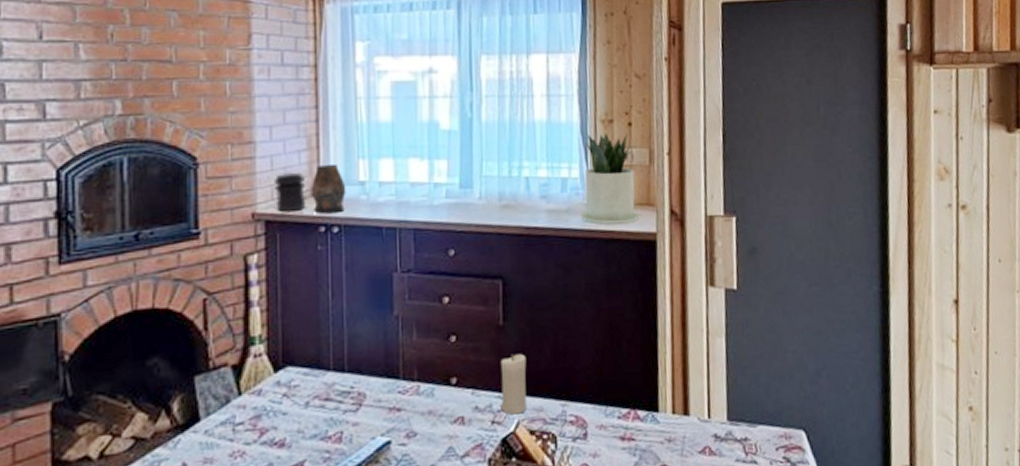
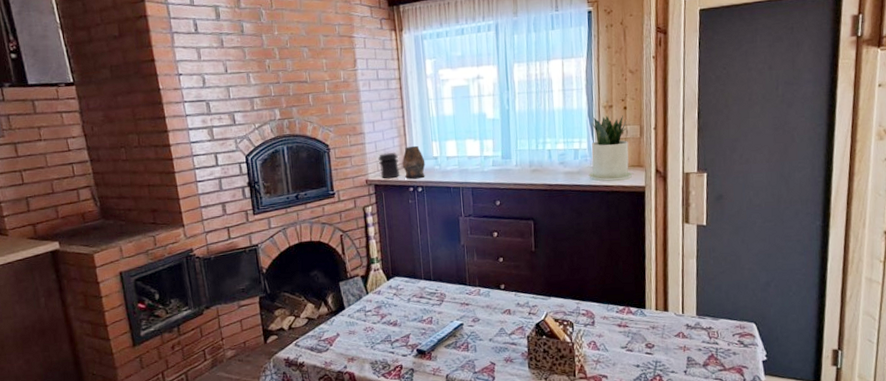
candle: present [500,353,527,415] -> none [533,269,553,309]

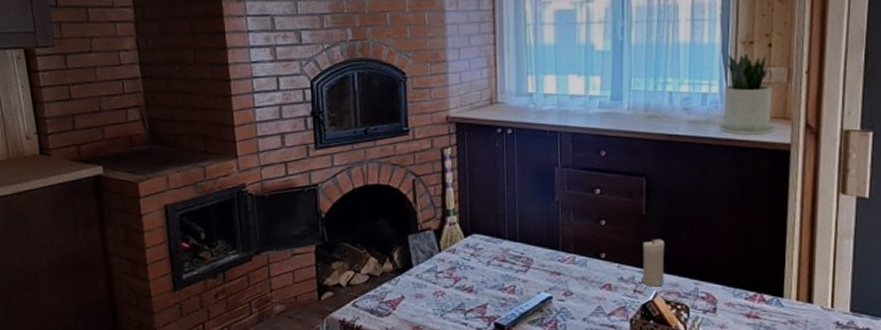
jar: present [378,152,399,179] -> none [462,85,486,117]
ceramic pot: present [402,145,426,180] -> none [491,78,518,119]
candle: none [533,269,553,309] -> present [642,238,665,287]

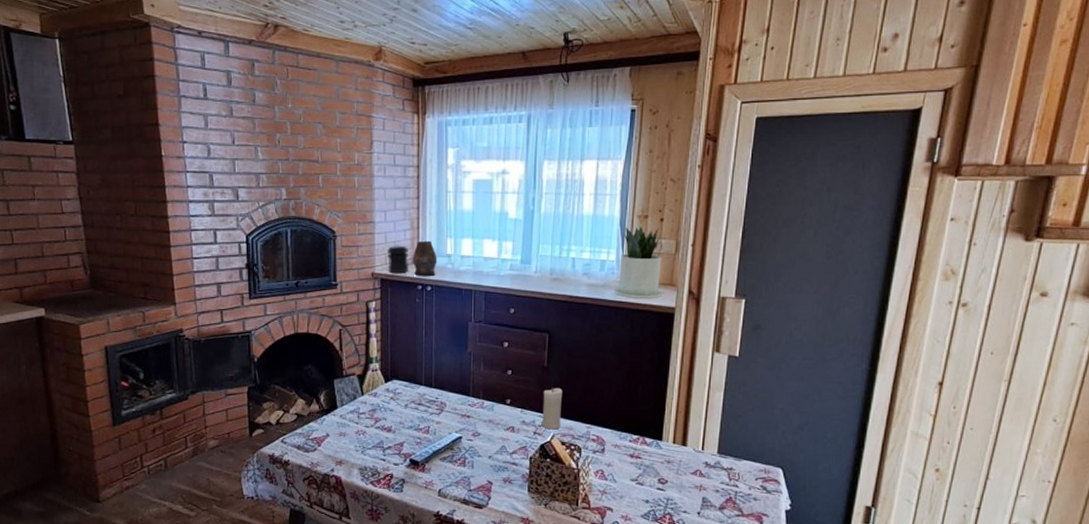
jar: none [462,85,486,117] -> present [387,245,408,274]
ceramic pot: none [491,78,518,119] -> present [413,240,437,277]

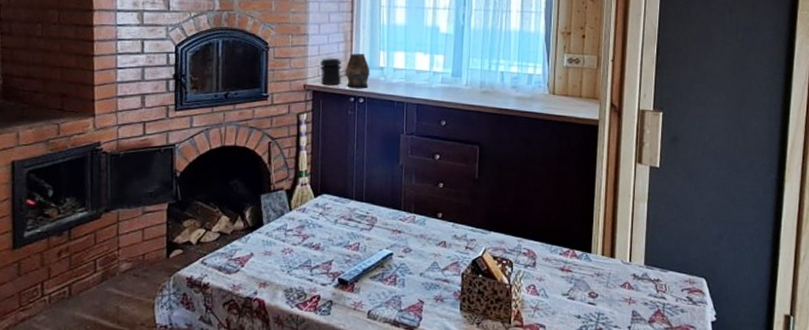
candle: present [541,387,563,430] -> none [473,200,494,244]
planter: present [614,226,663,298] -> none [541,42,587,111]

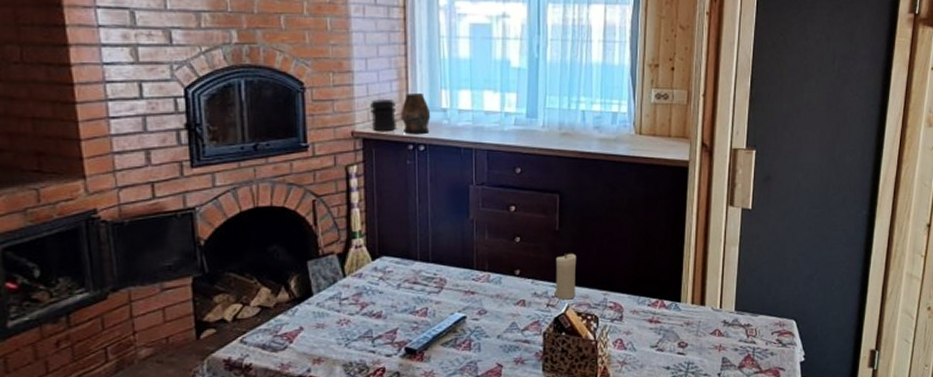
candle: none [473,200,494,244] -> present [554,253,577,300]

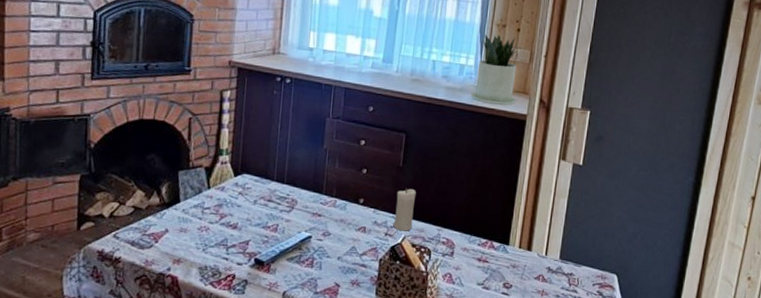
jar: present [369,98,396,132] -> none [246,34,270,65]
ceramic pot: present [402,92,431,135] -> none [273,31,299,70]
planter: none [627,75,676,152] -> present [471,34,518,105]

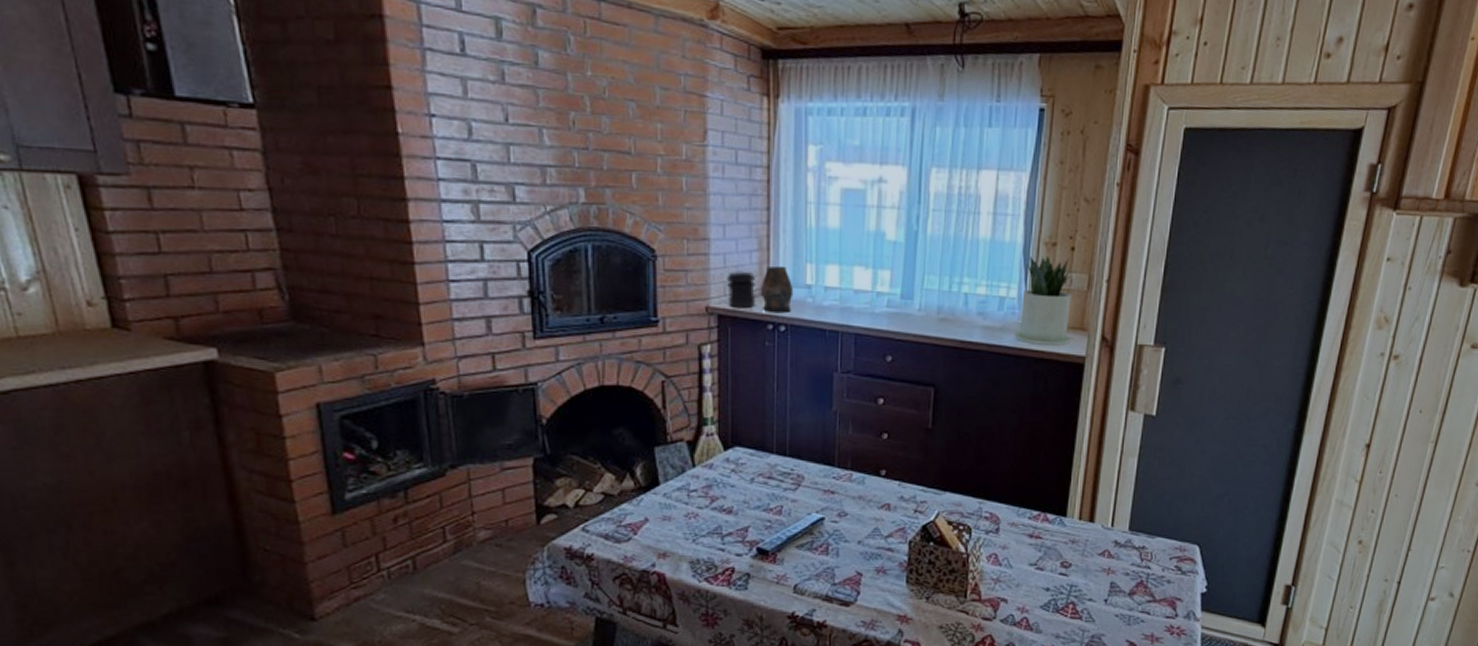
jar: none [246,34,270,65] -> present [726,270,755,309]
ceramic pot: none [273,31,299,70] -> present [761,265,794,314]
candle: present [393,188,416,231] -> none [923,454,950,506]

